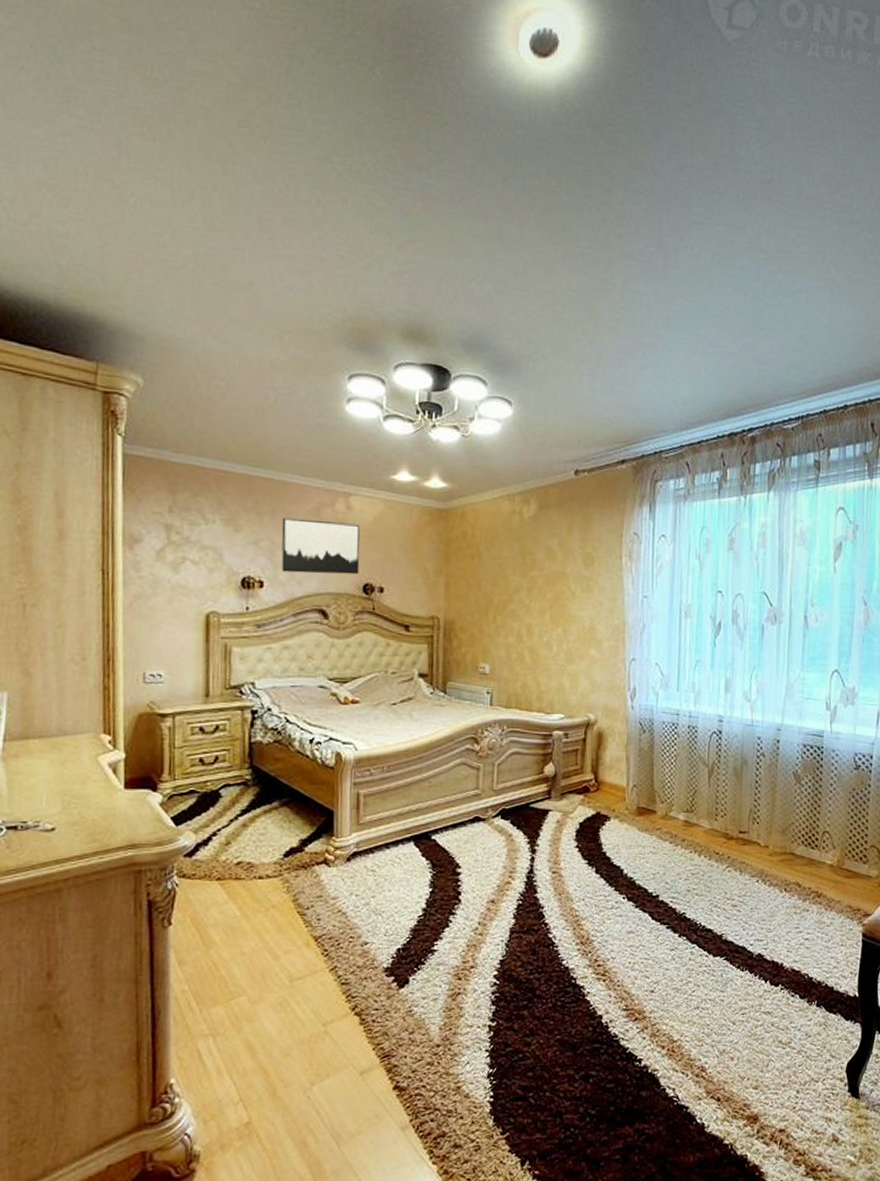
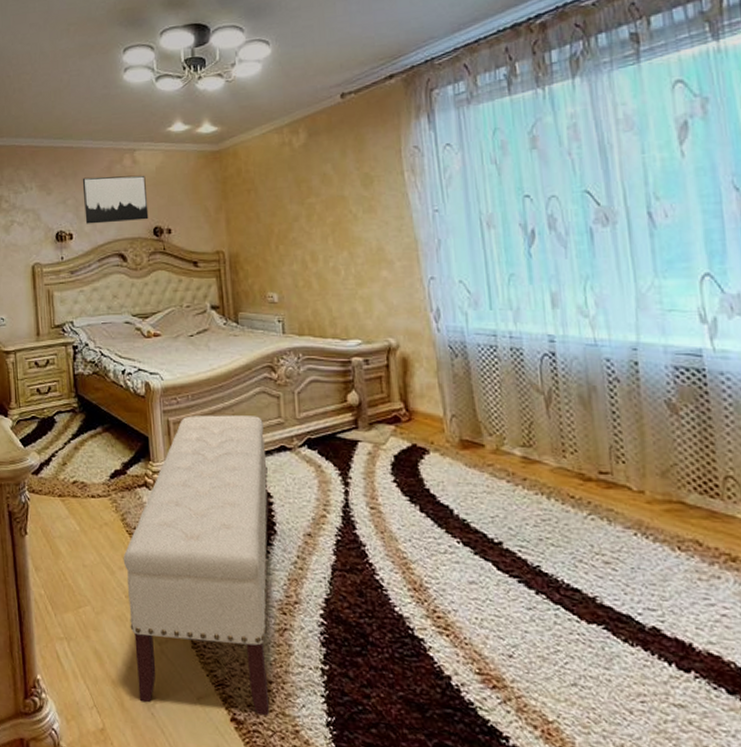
bench: none [290,787,460,1087] -> present [123,415,269,717]

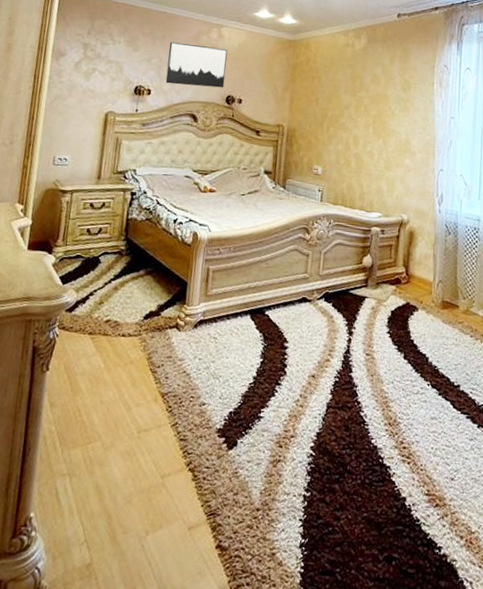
bench: present [123,415,269,717] -> none [132,266,292,542]

